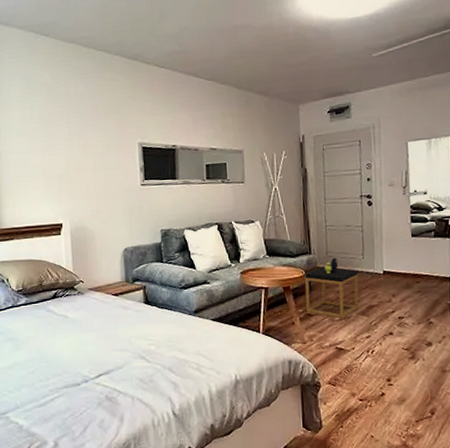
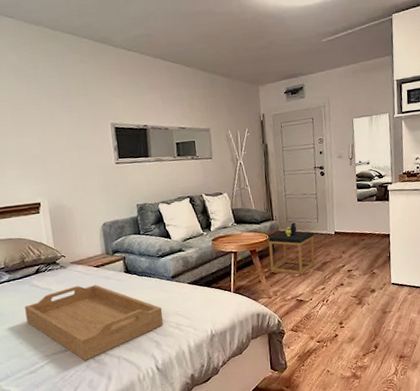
serving tray: none [39,315,183,397] -> present [25,285,163,361]

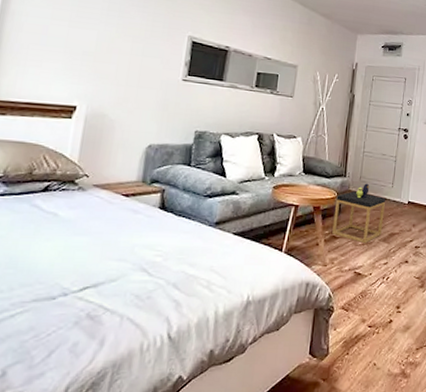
serving tray: present [25,285,163,361] -> none [10,215,195,315]

